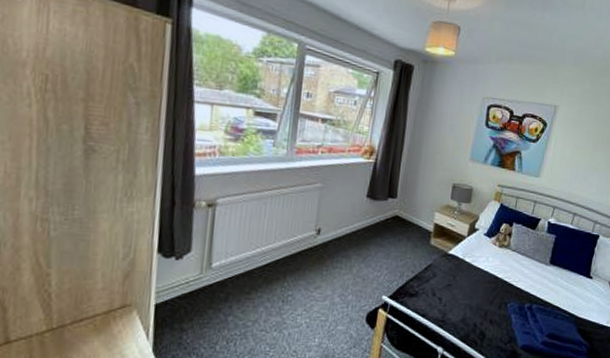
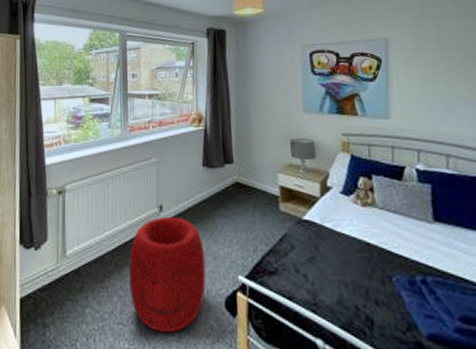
pouf: none [276,240,356,340] -> present [129,217,206,334]

